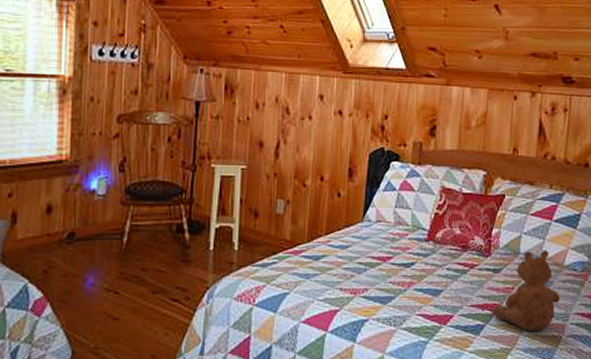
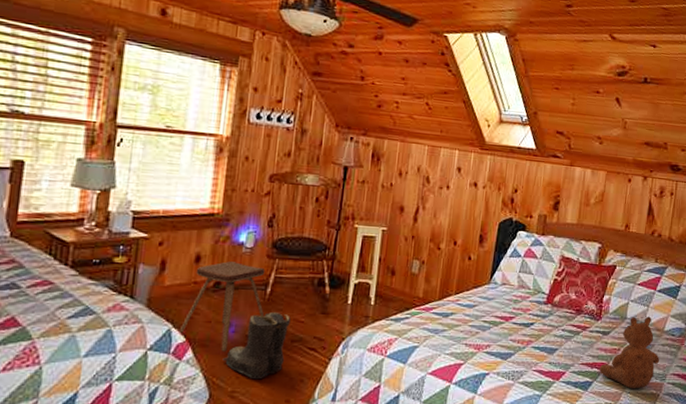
music stool: none [34,211,123,307] -> present [177,261,266,352]
boots: none [83,263,150,335] -> present [222,312,290,380]

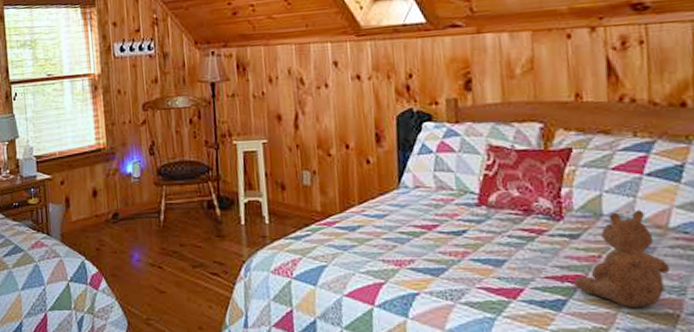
music stool: present [177,261,266,352] -> none [90,192,163,281]
boots: present [222,312,290,380] -> none [133,239,190,307]

